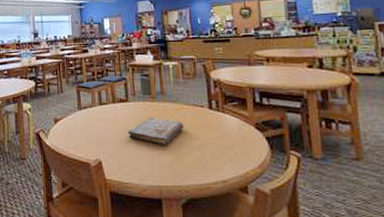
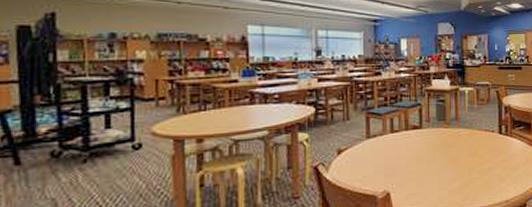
book: present [127,117,184,145] -> none [419,144,475,171]

